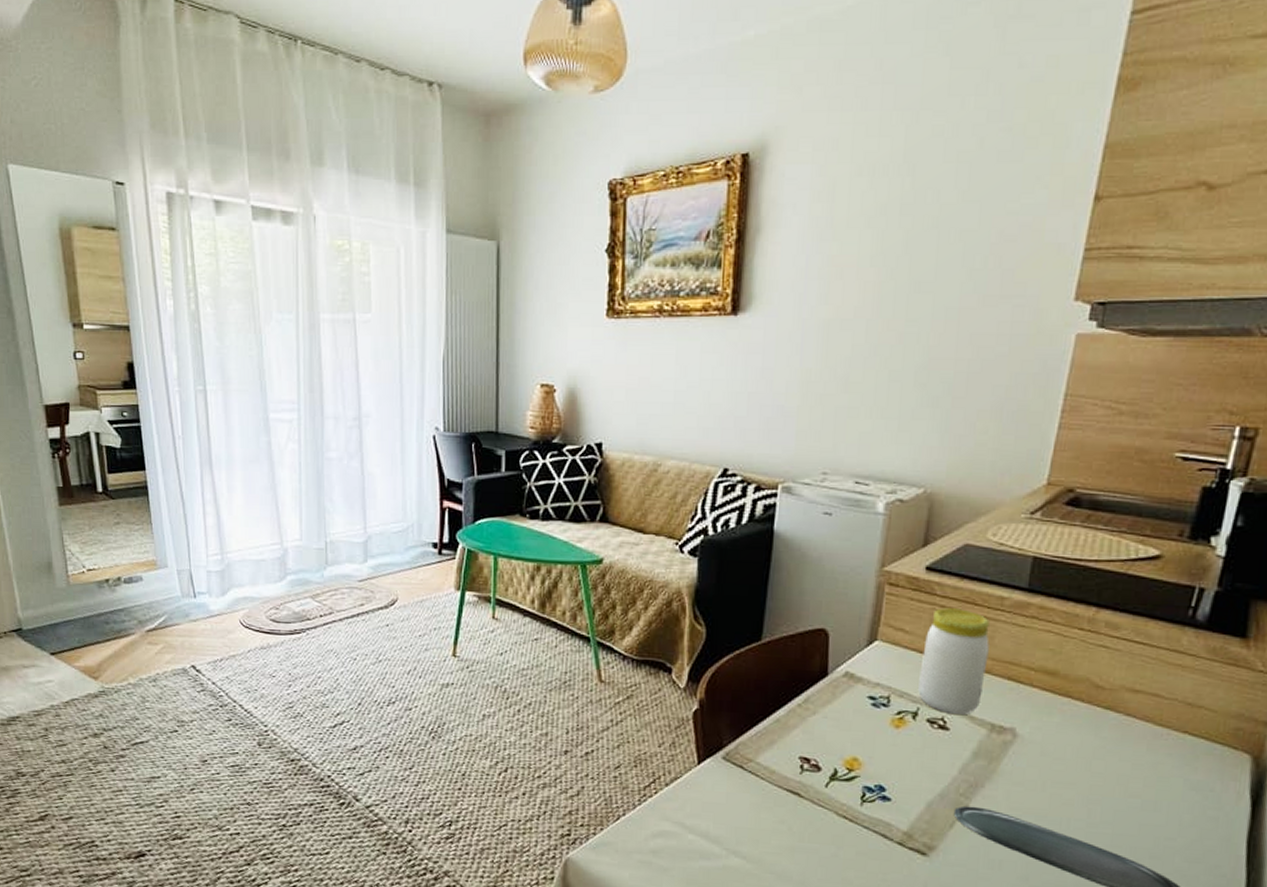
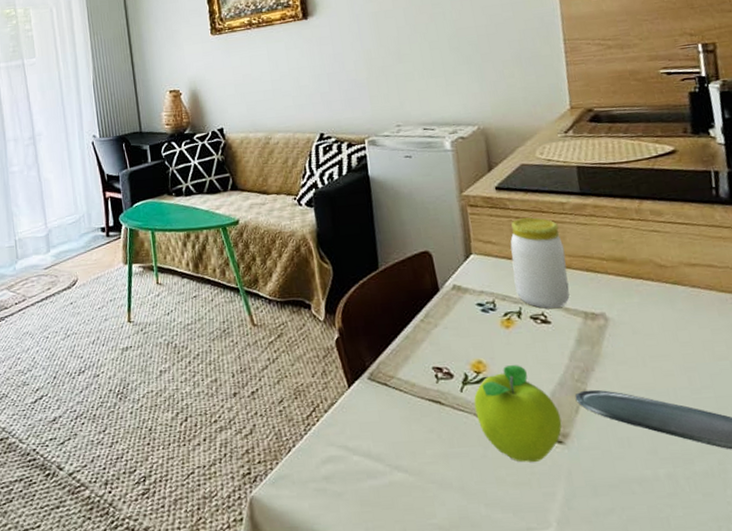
fruit: none [836,768,932,869] -> present [473,365,562,462]

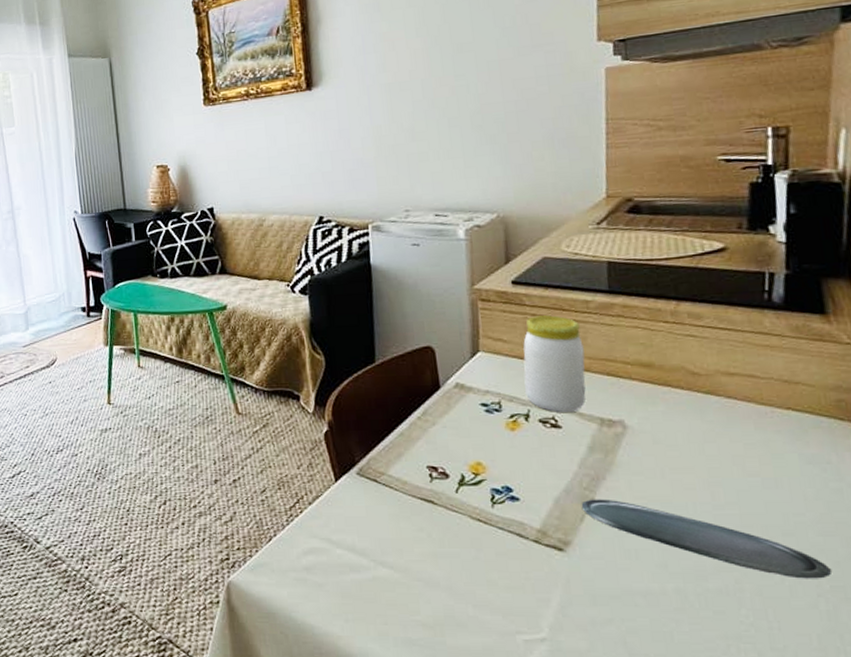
fruit: present [473,365,562,462] -> none [469,469,564,567]

